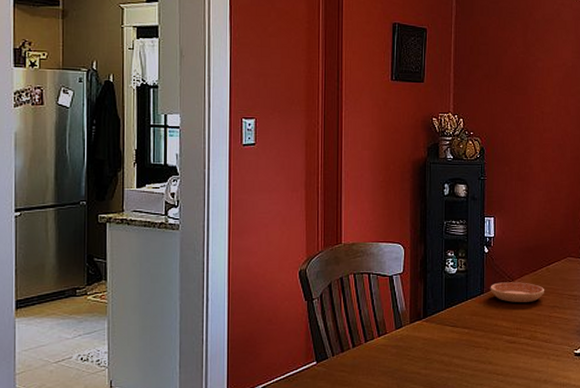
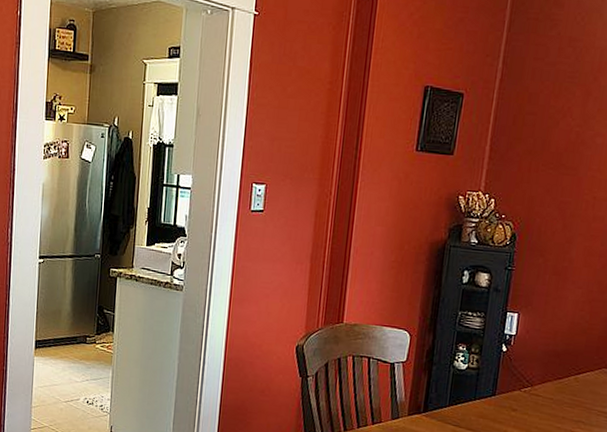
saucer: present [490,282,544,302] -> none [503,386,569,413]

